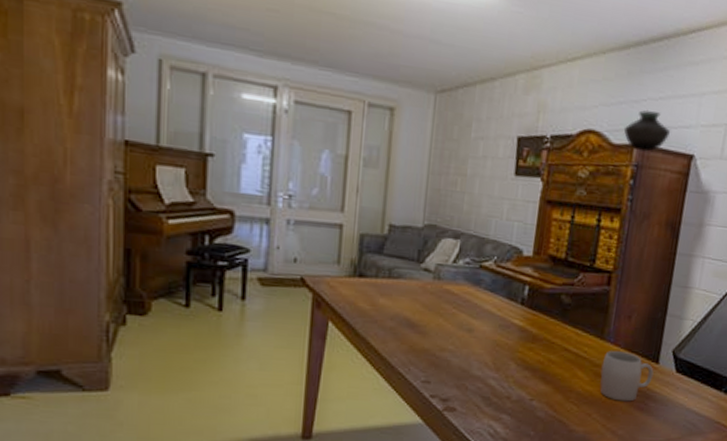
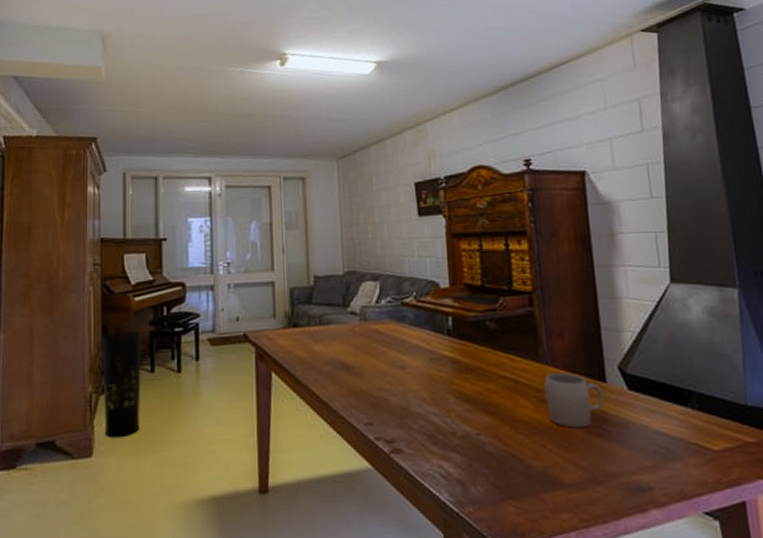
umbrella stand: none [123,256,176,374] -> present [102,331,142,438]
vase: present [623,109,670,153] -> none [510,139,556,176]

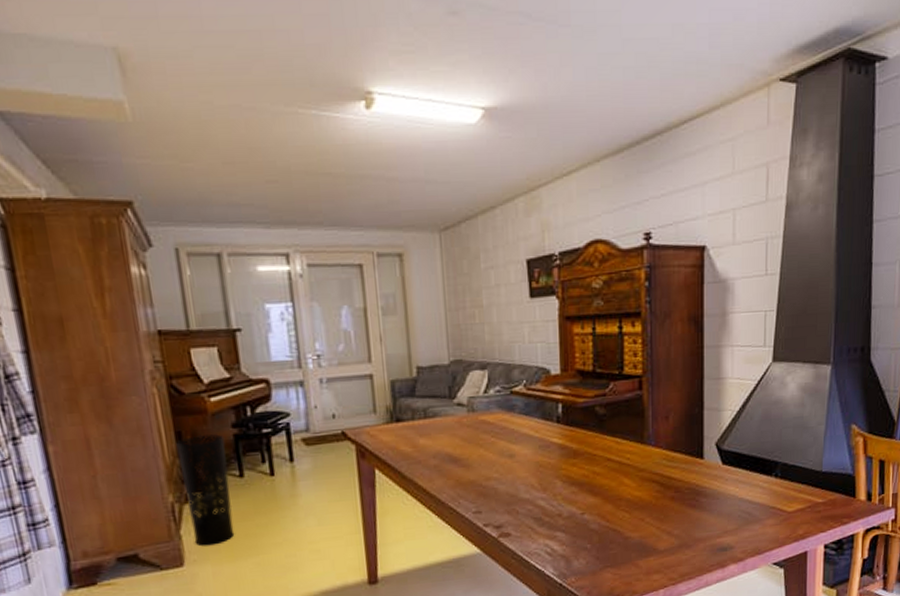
mug: present [544,373,604,428] -> none [647,452,700,502]

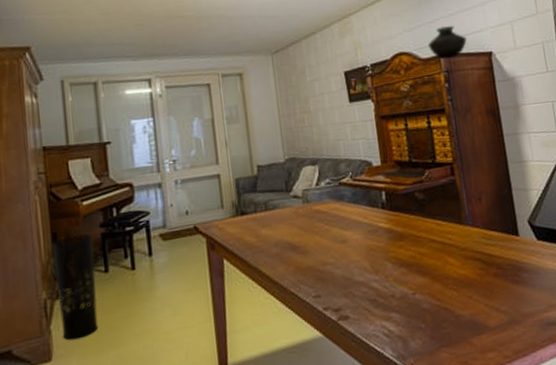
vase: none [630,209,677,252] -> present [427,26,467,60]

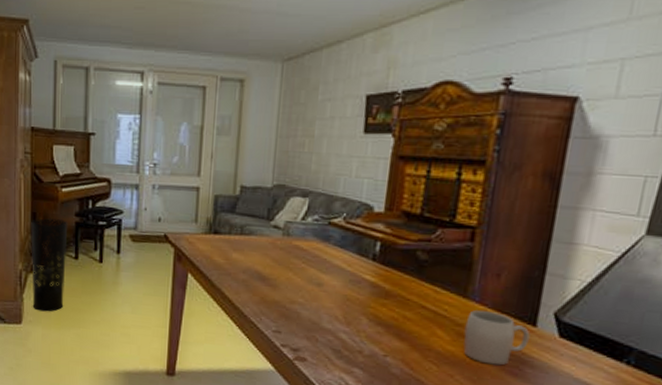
vase: present [427,26,467,60] -> none [487,53,546,98]
mug: none [467,231,518,279] -> present [463,310,530,366]

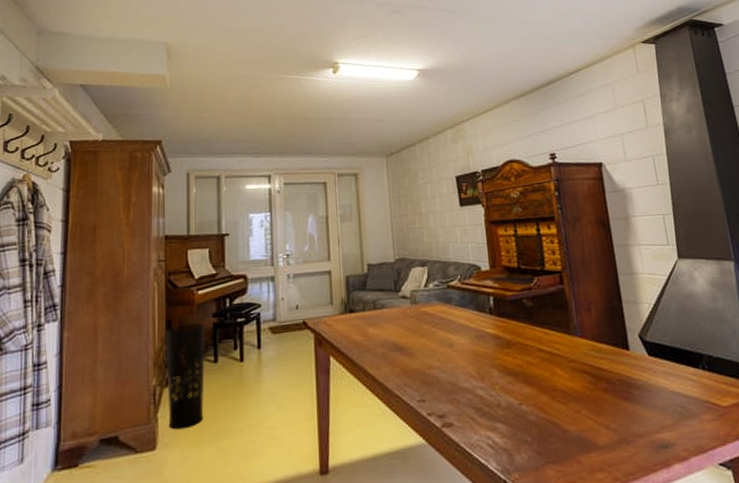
mug: present [463,310,530,366] -> none [576,343,628,394]

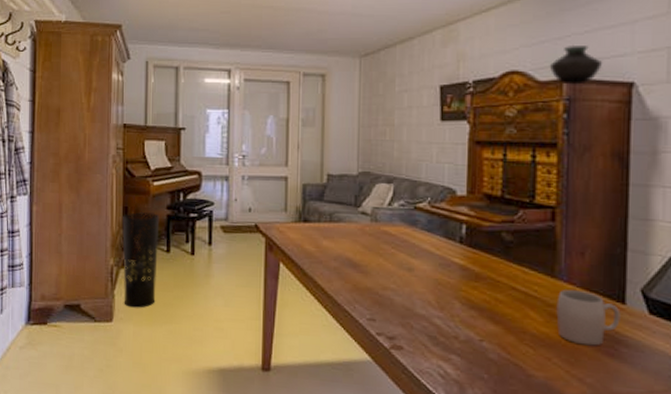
vase: none [538,136,577,168] -> present [549,44,602,85]
mug: none [576,343,628,394] -> present [556,290,621,346]

